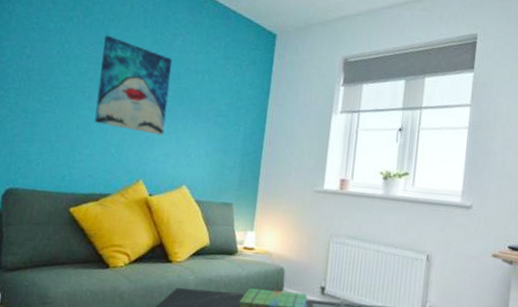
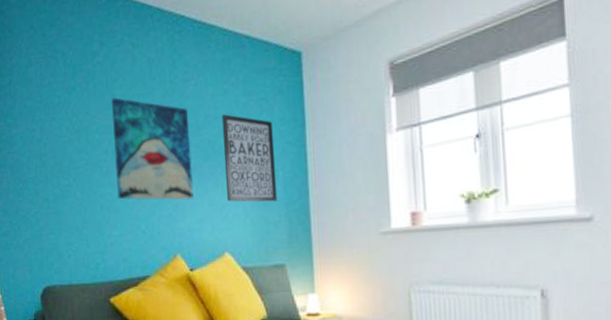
wall art: none [193,70,242,151] -> present [221,114,278,202]

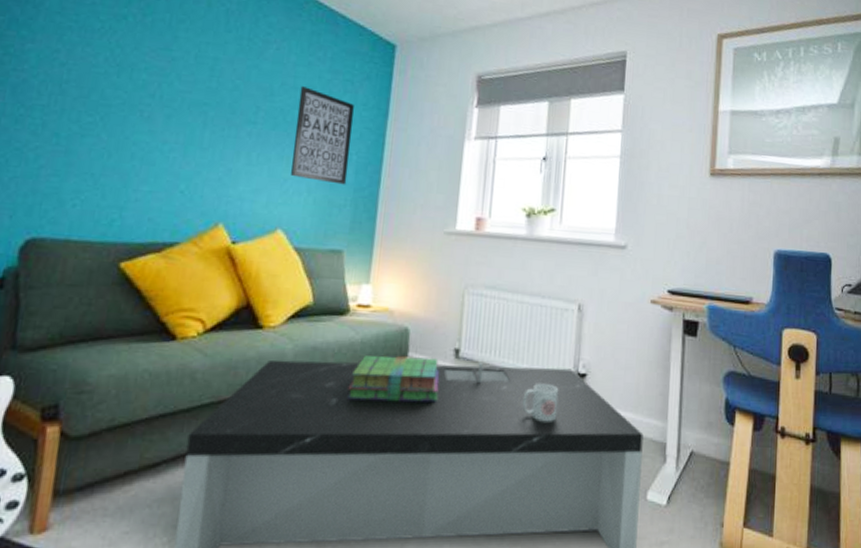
wall art: present [111,97,194,201] -> none [156,39,264,167]

